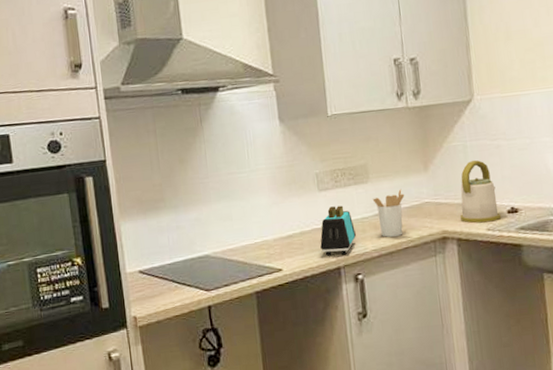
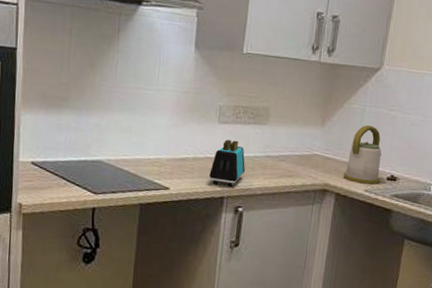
utensil holder: present [372,189,405,237] -> none [267,137,298,180]

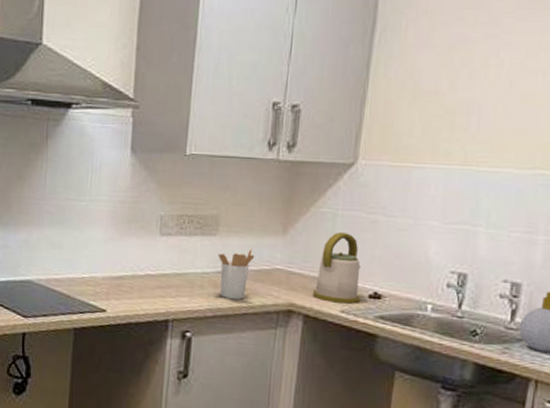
toaster: present [209,140,245,187] -> none [151,254,192,309]
utensil holder: none [267,137,298,180] -> present [217,249,255,299]

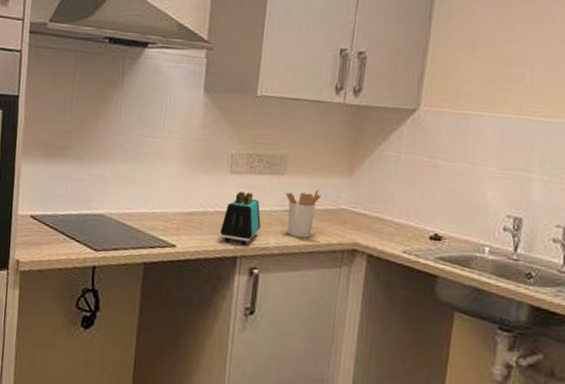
toaster: none [151,254,192,309] -> present [220,192,261,246]
kettle: present [313,231,361,304] -> none [376,174,422,245]

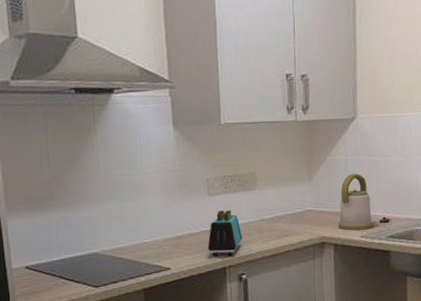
utensil holder: present [285,189,321,238] -> none [259,197,289,241]
kettle: none [376,174,422,245] -> present [338,173,374,231]

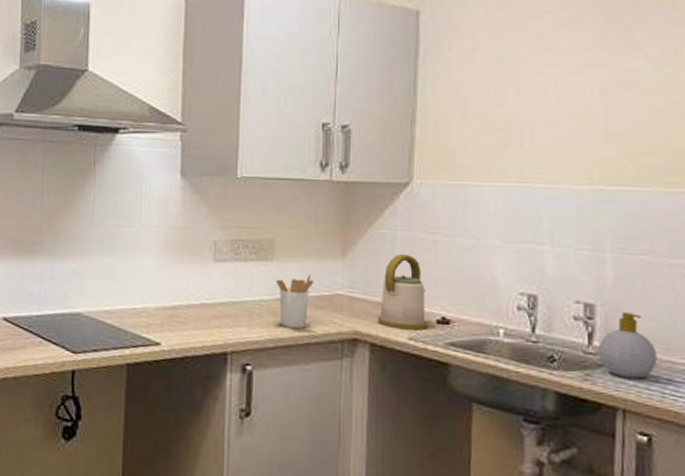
toaster: present [208,210,242,257] -> none [208,281,250,340]
utensil holder: none [259,197,289,241] -> present [275,274,314,328]

